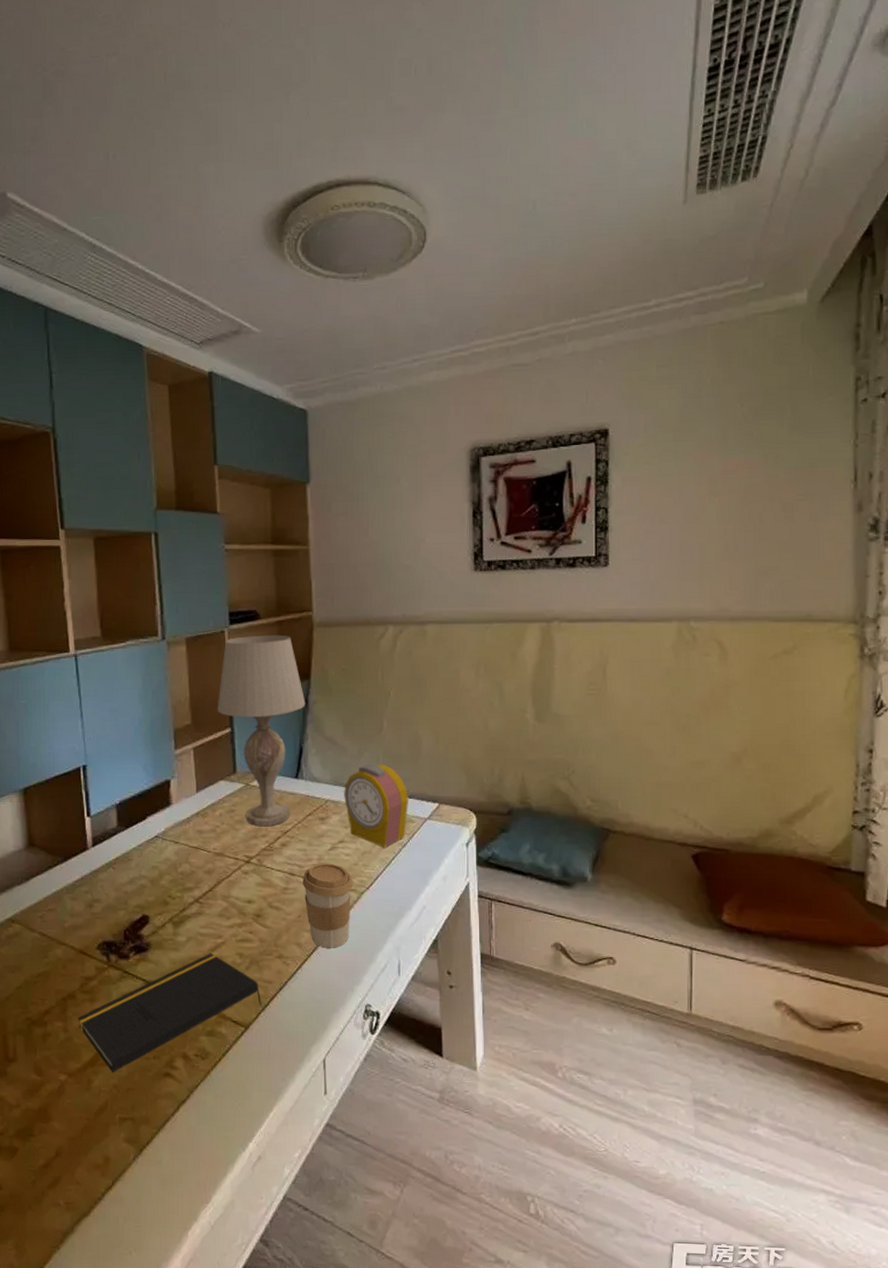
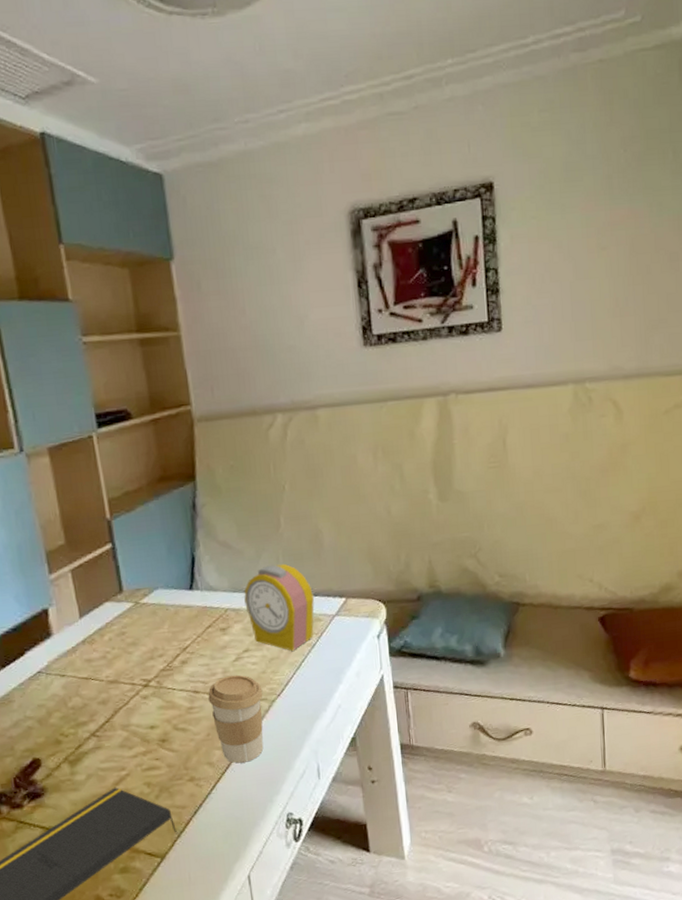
table lamp: present [217,635,306,827] -> none [93,434,194,646]

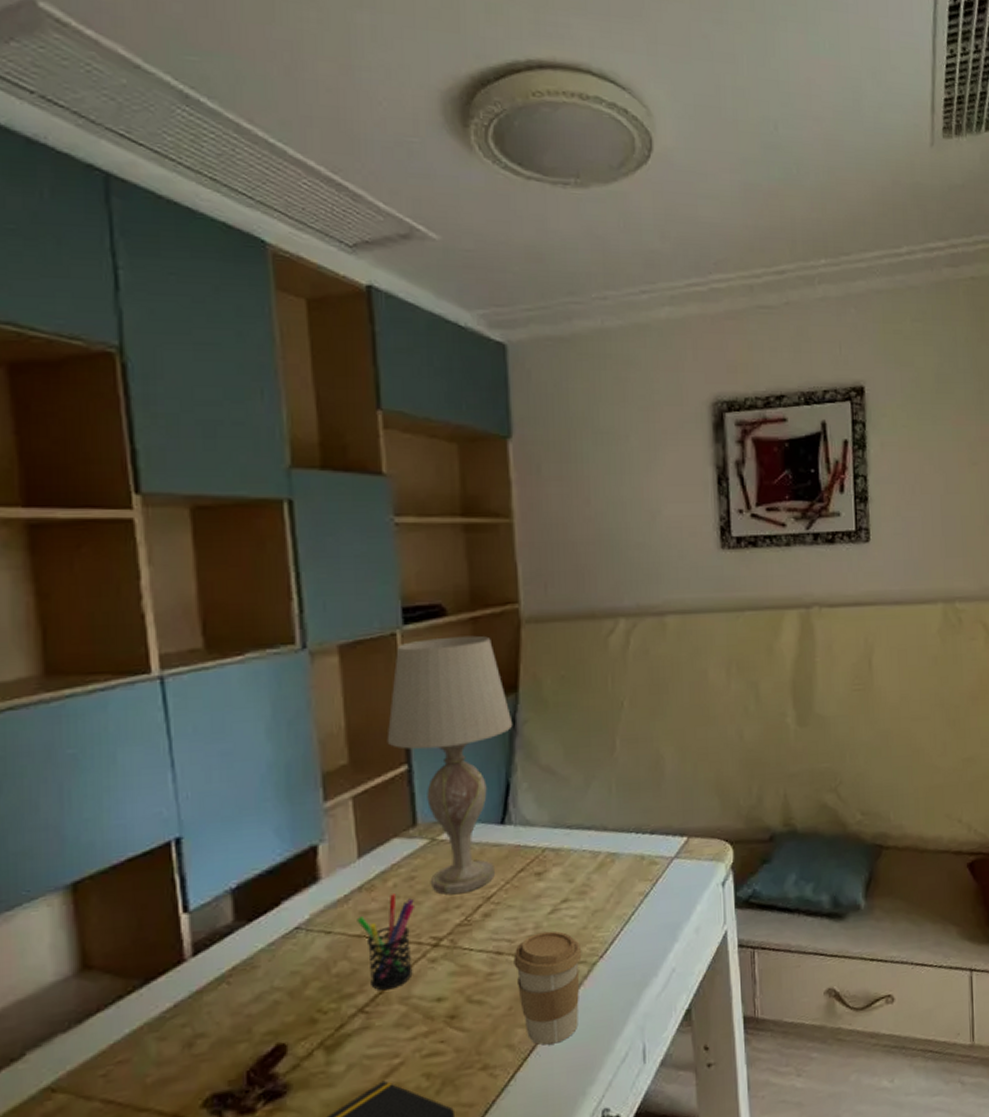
pen holder: none [83,646,130,720] -> present [357,894,414,991]
table lamp: none [93,434,194,646] -> present [387,635,513,895]
alarm clock: present [244,563,314,651] -> none [567,794,650,901]

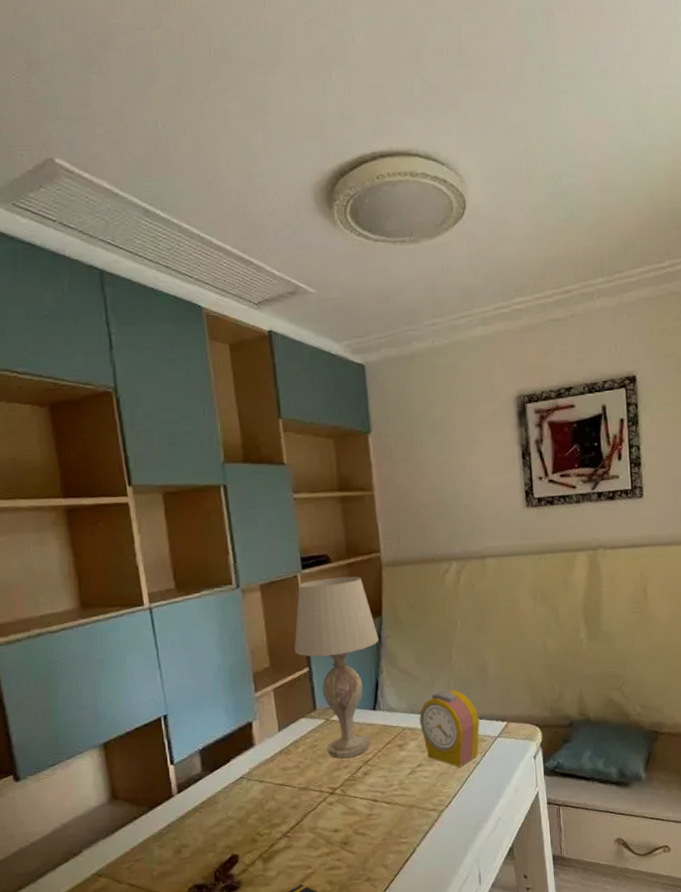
pen holder: present [357,894,414,991] -> none [279,757,318,823]
coffee cup: present [513,931,582,1046] -> none [385,786,433,867]
alarm clock: none [567,794,650,901] -> present [419,690,480,767]

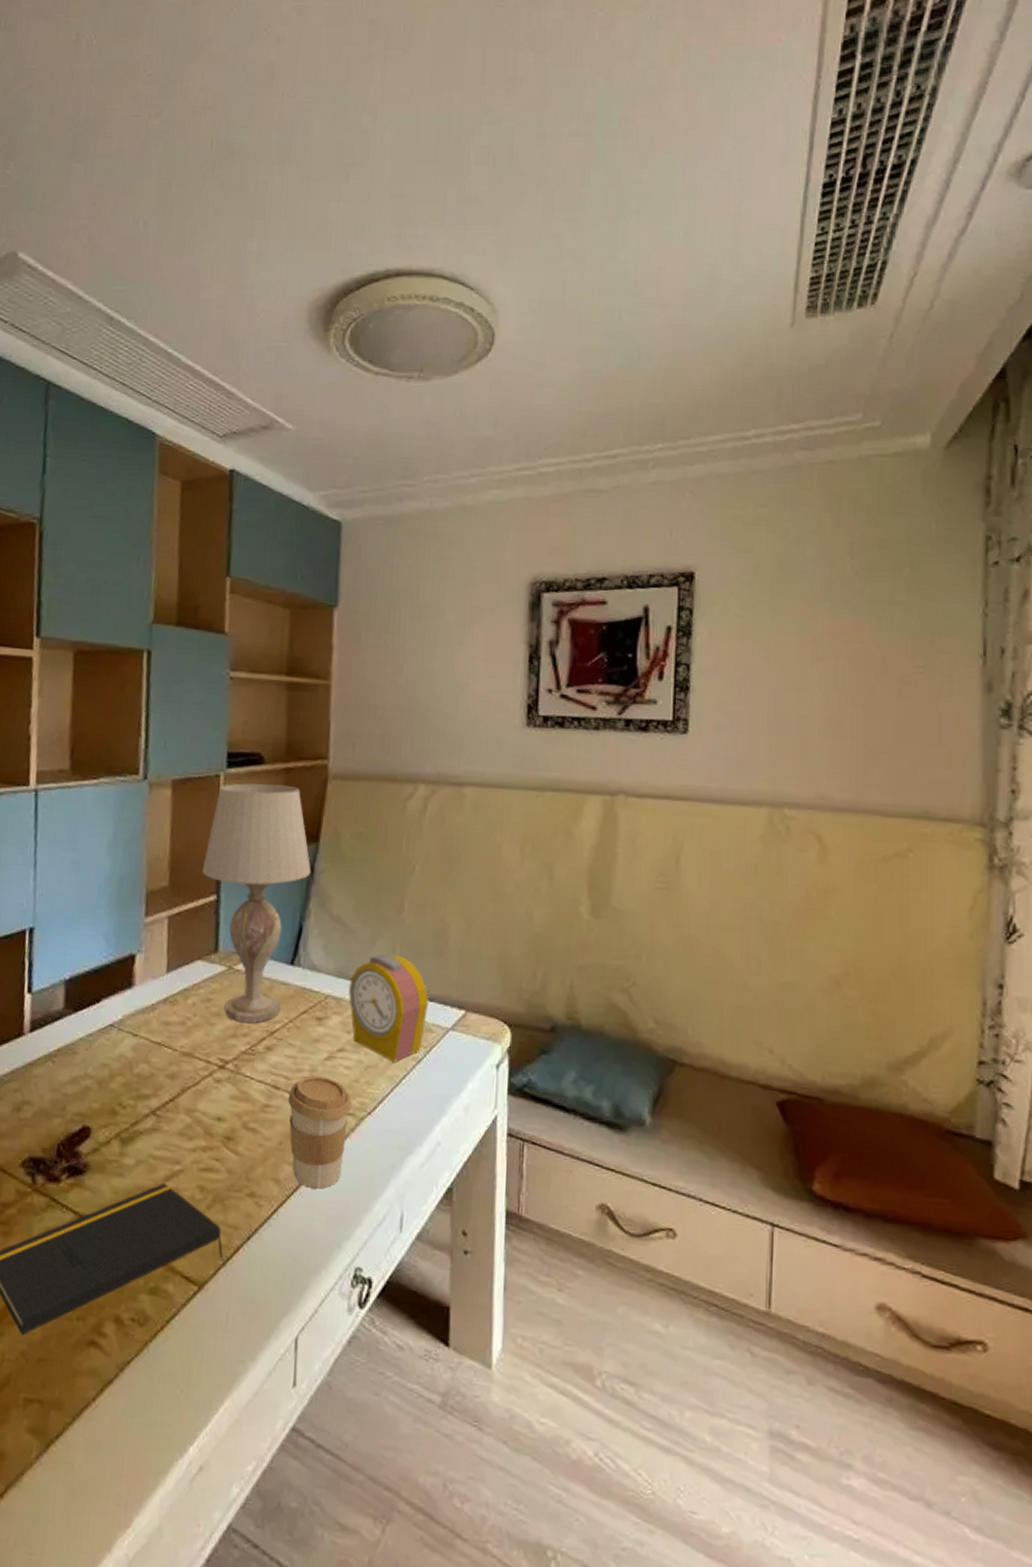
coffee cup: none [385,786,433,867] -> present [288,1075,352,1189]

